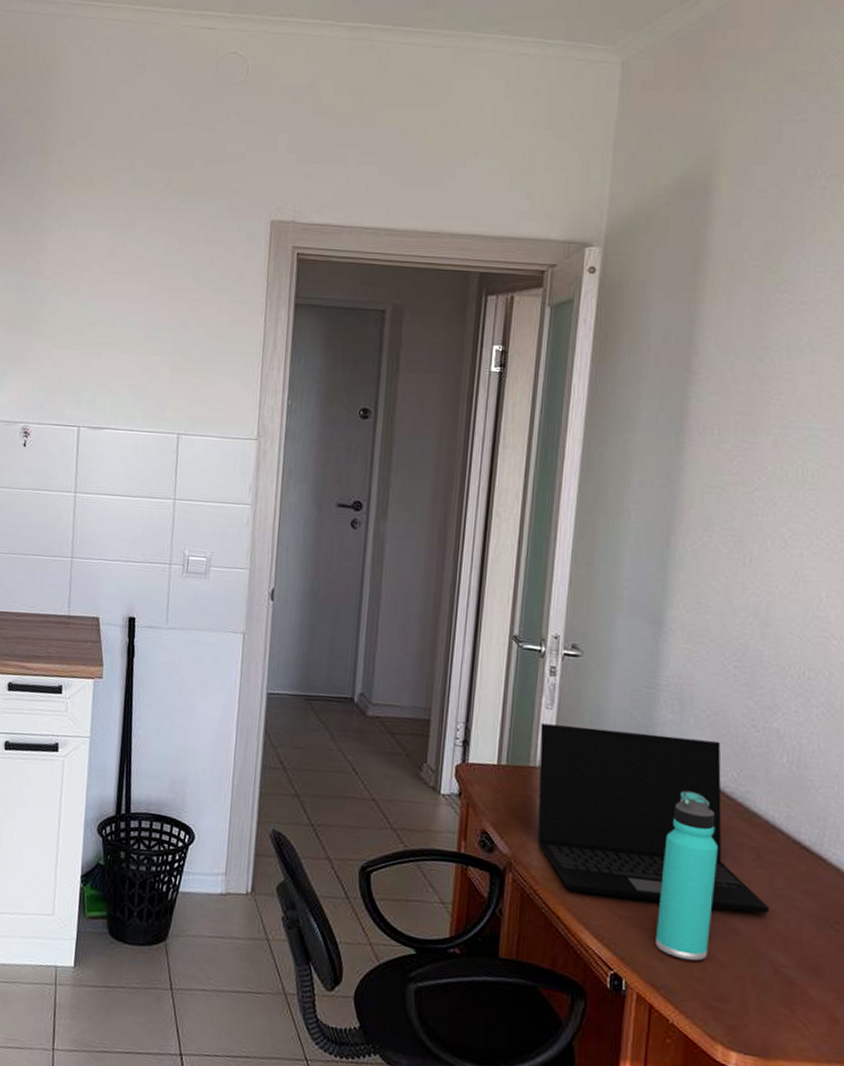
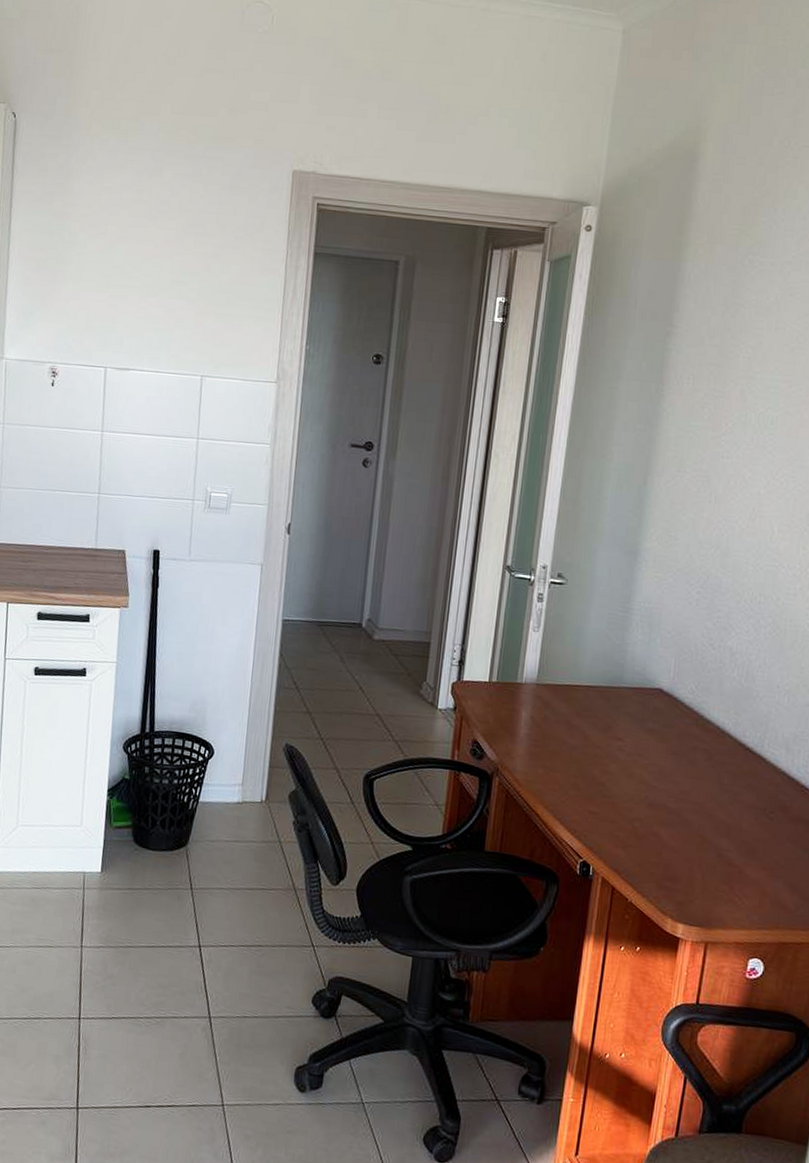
laptop: present [538,723,770,914] -> none [522,644,717,807]
thermos bottle: present [656,790,718,961] -> none [619,701,676,849]

